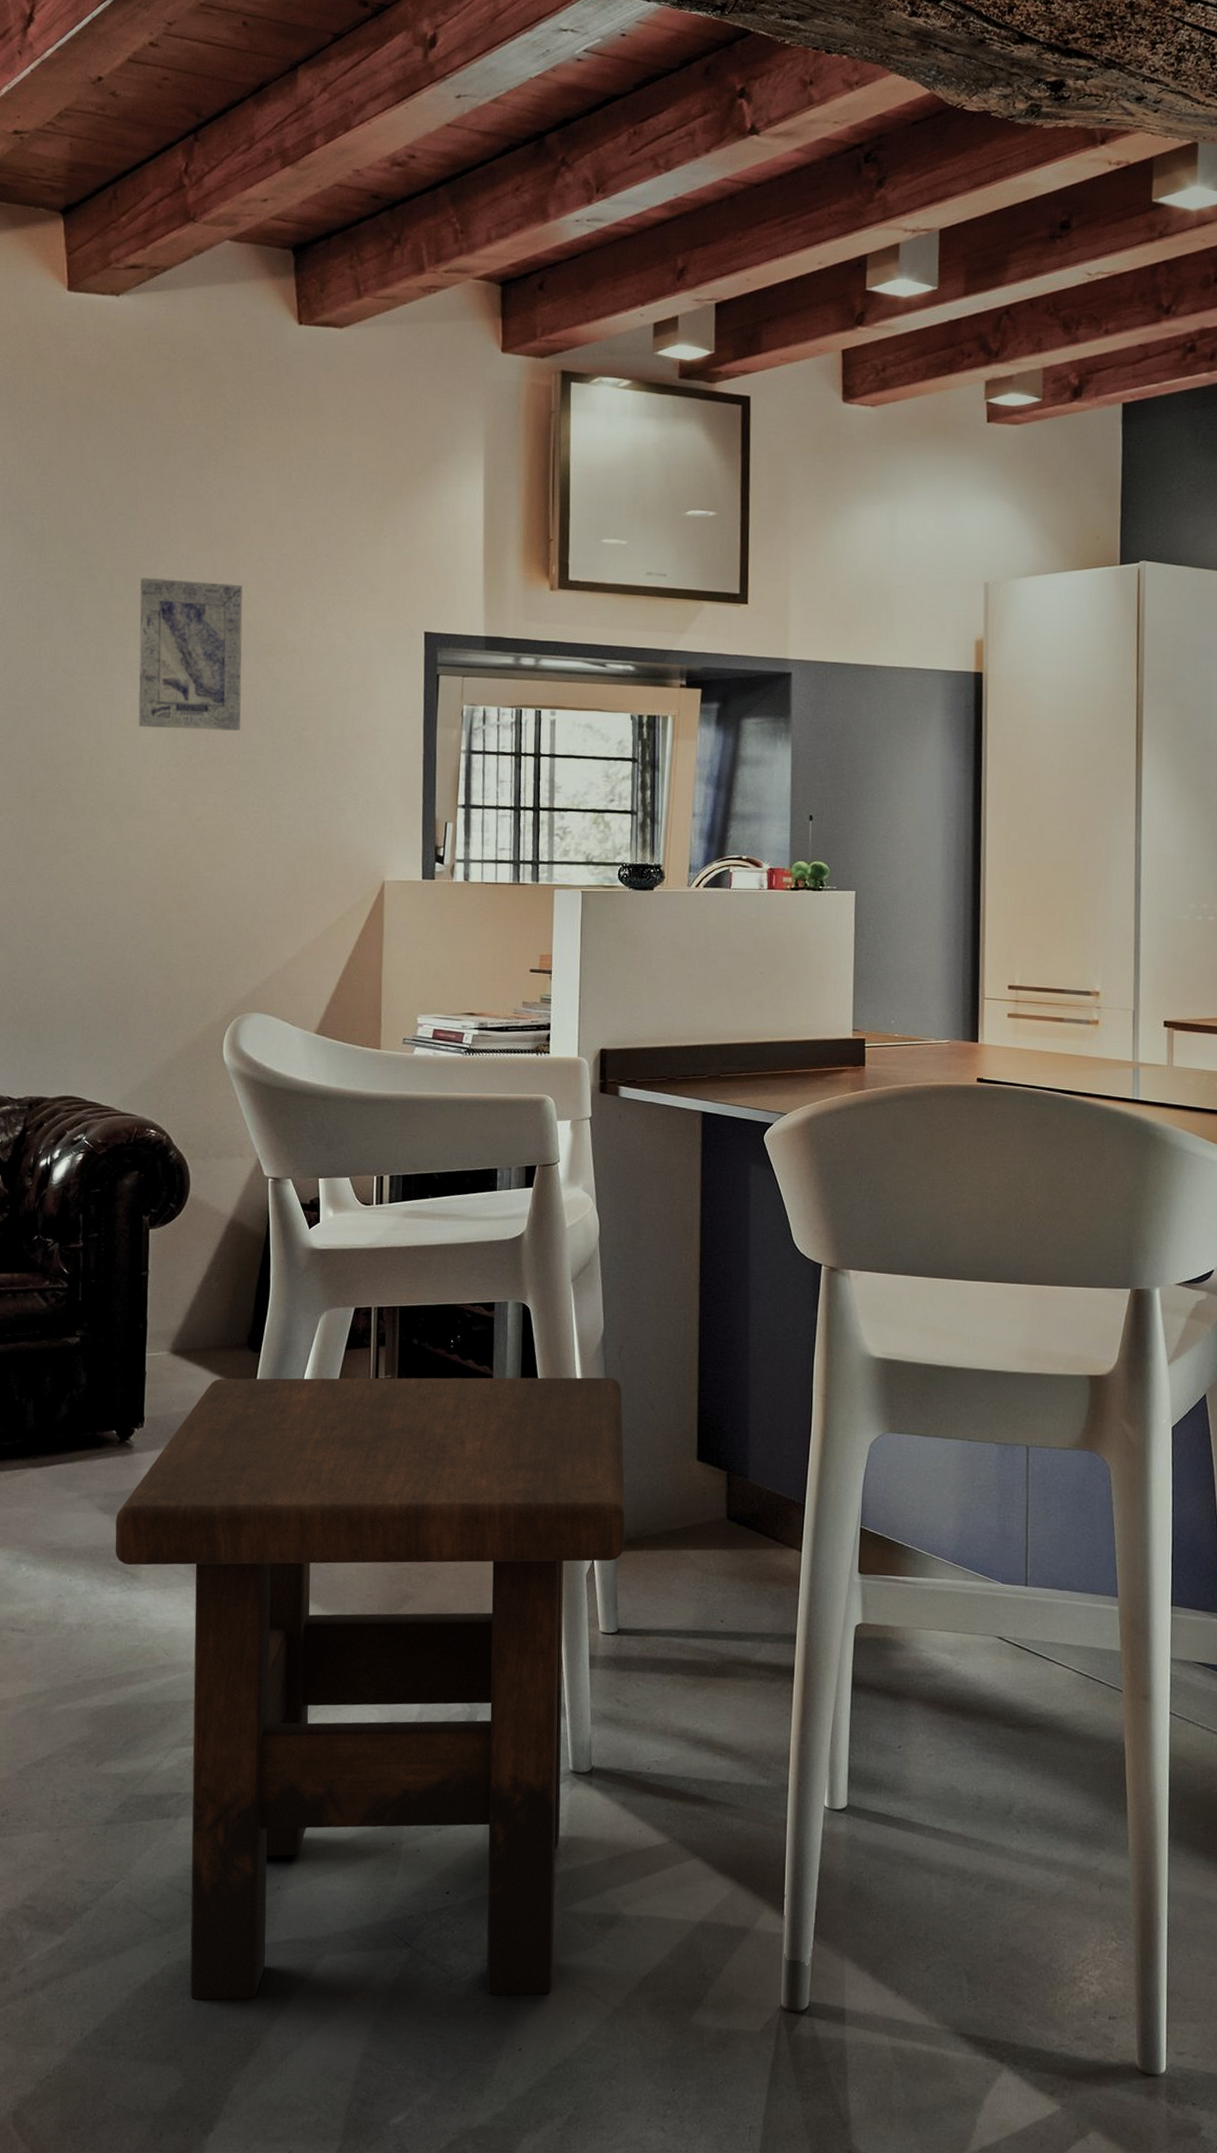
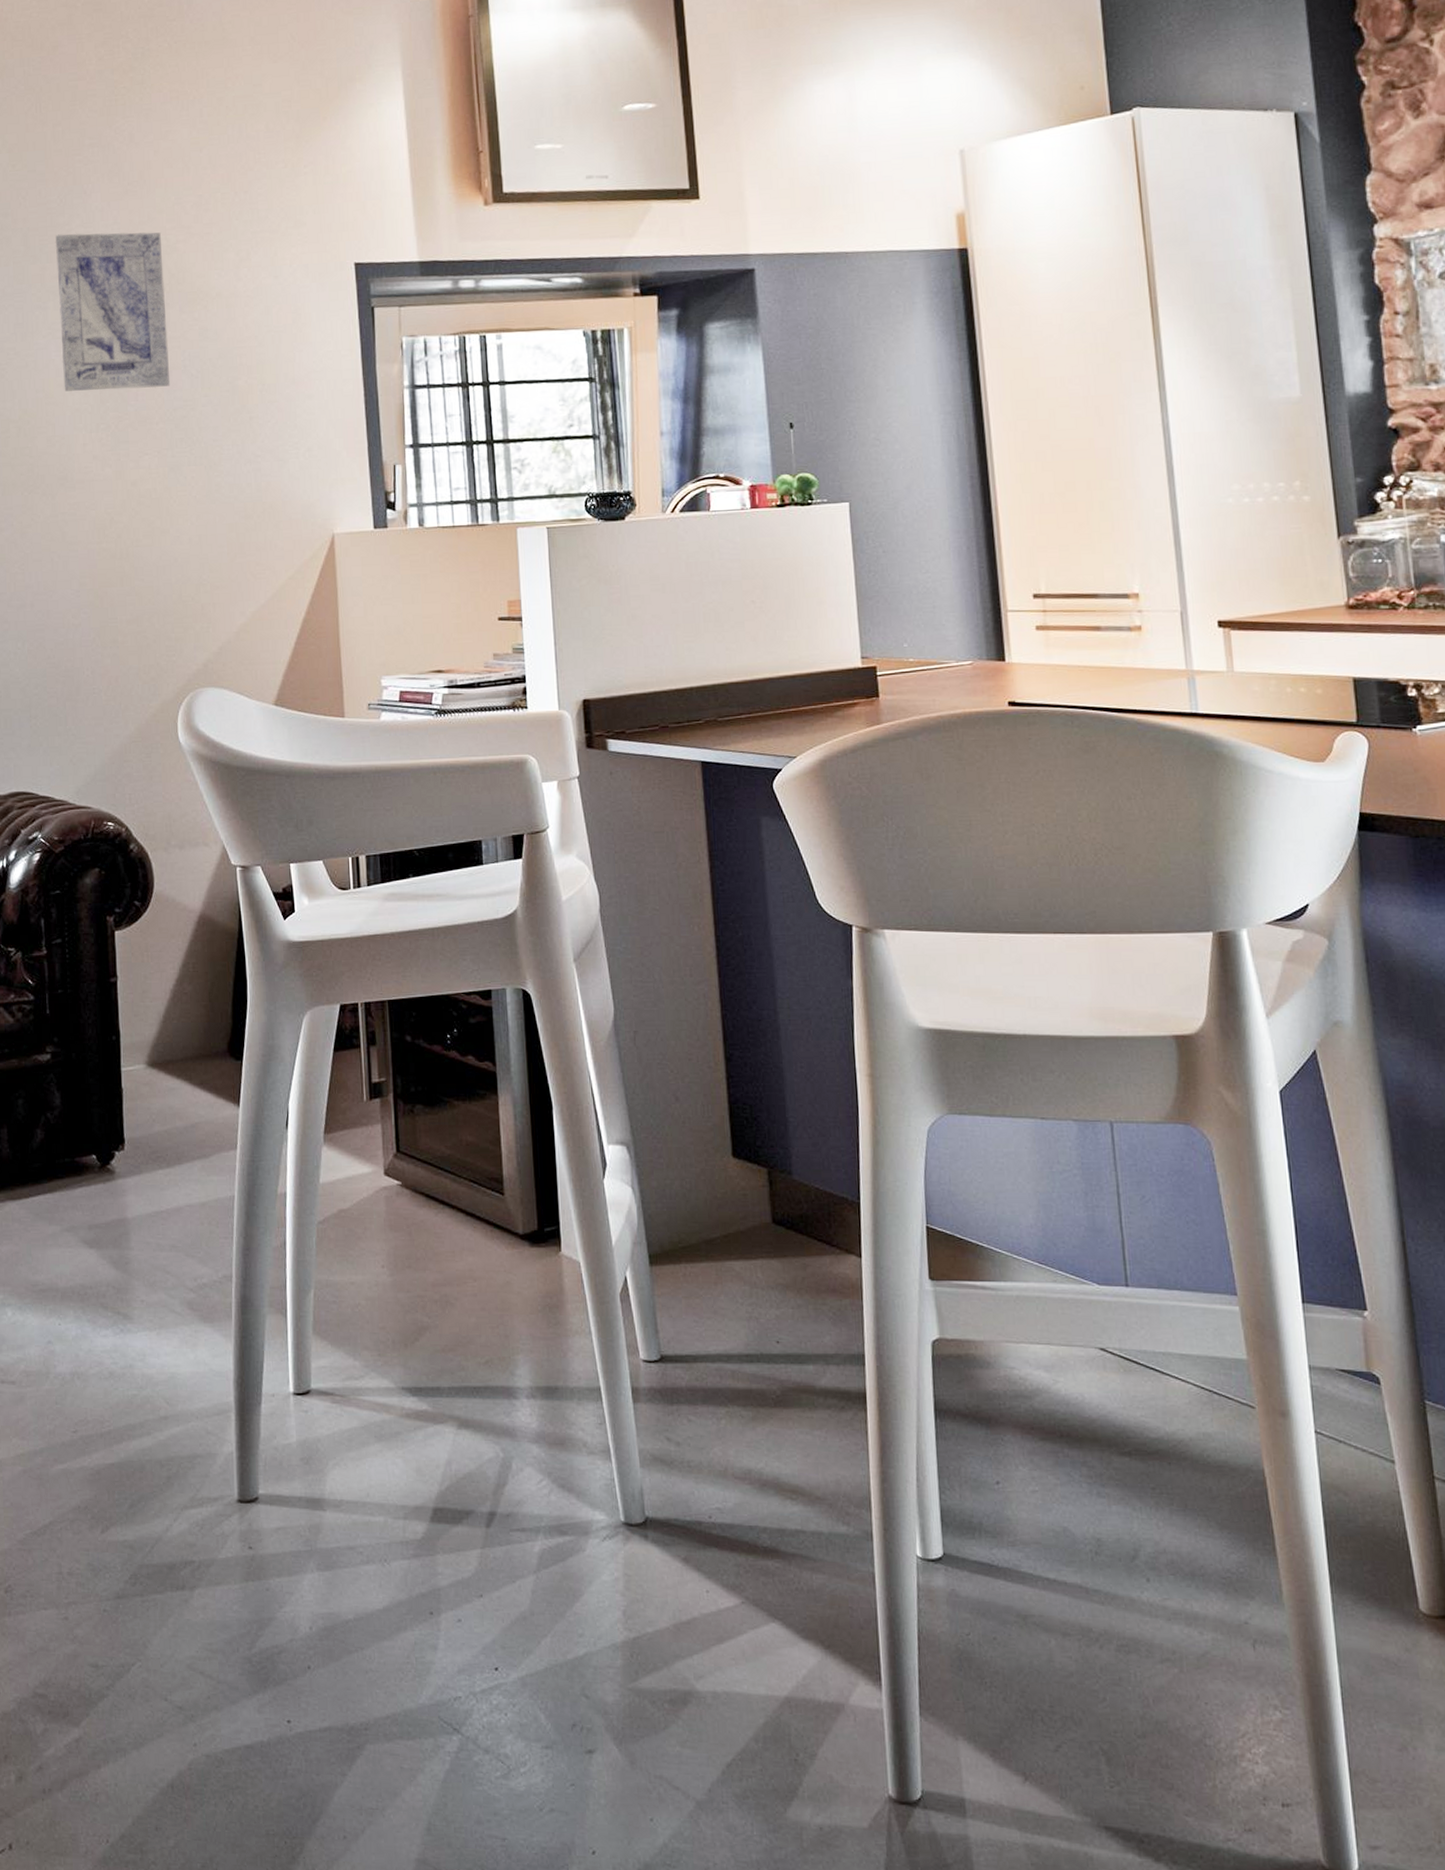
side table: present [115,1377,626,2000] -> none [102,1068,660,1800]

